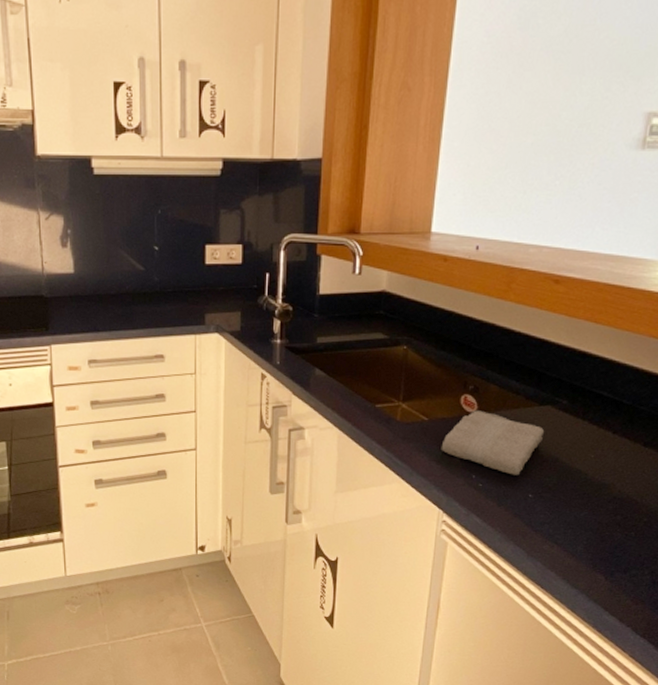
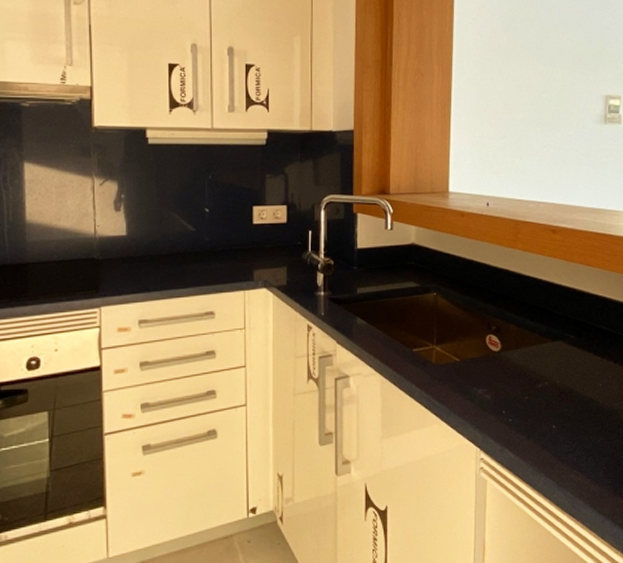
washcloth: present [441,410,545,475] -> none [473,349,559,408]

